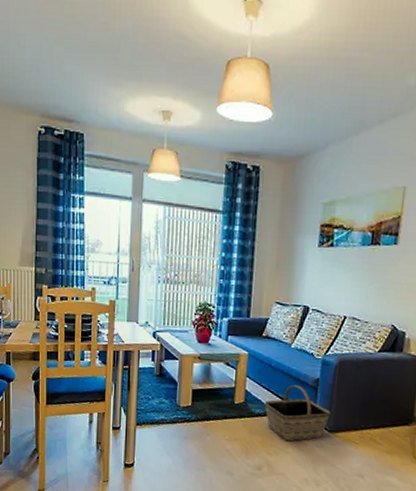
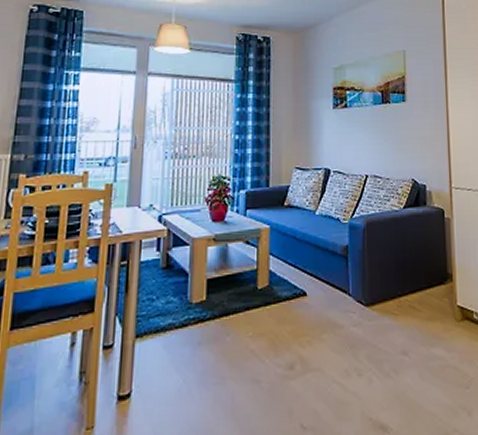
basket: present [264,384,331,442] -> none [291,256,364,326]

